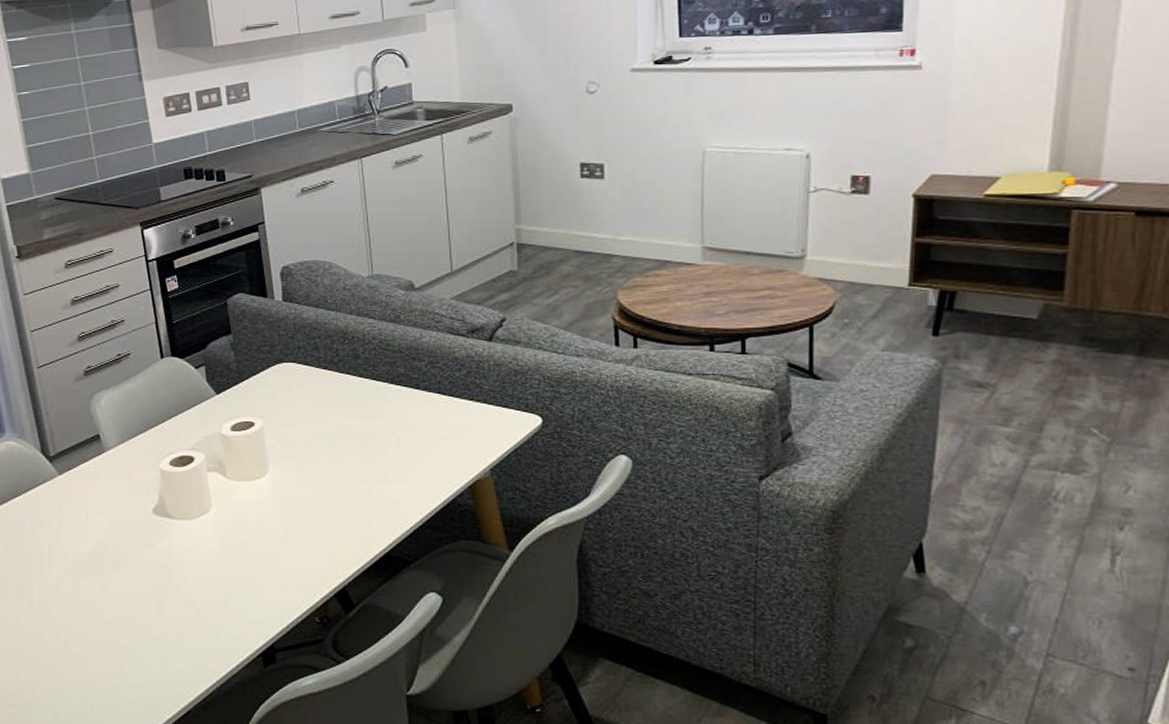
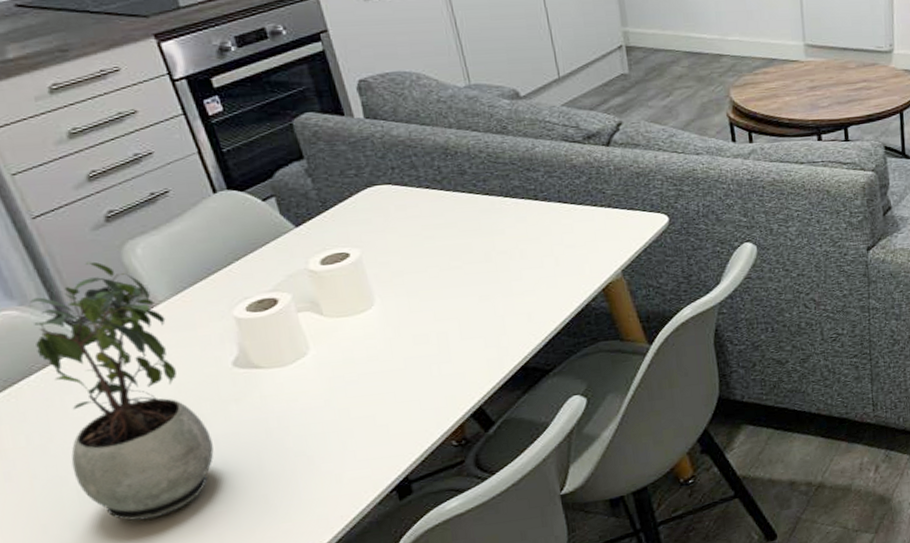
potted plant: none [23,408,128,640] -> present [30,261,214,521]

